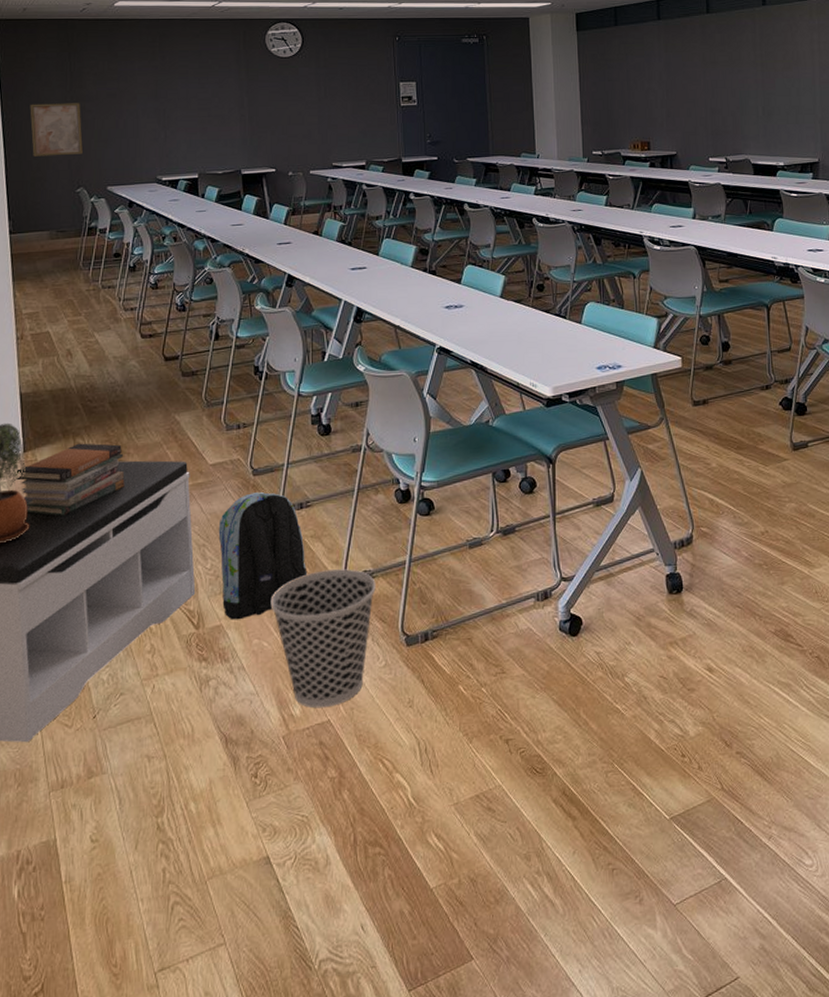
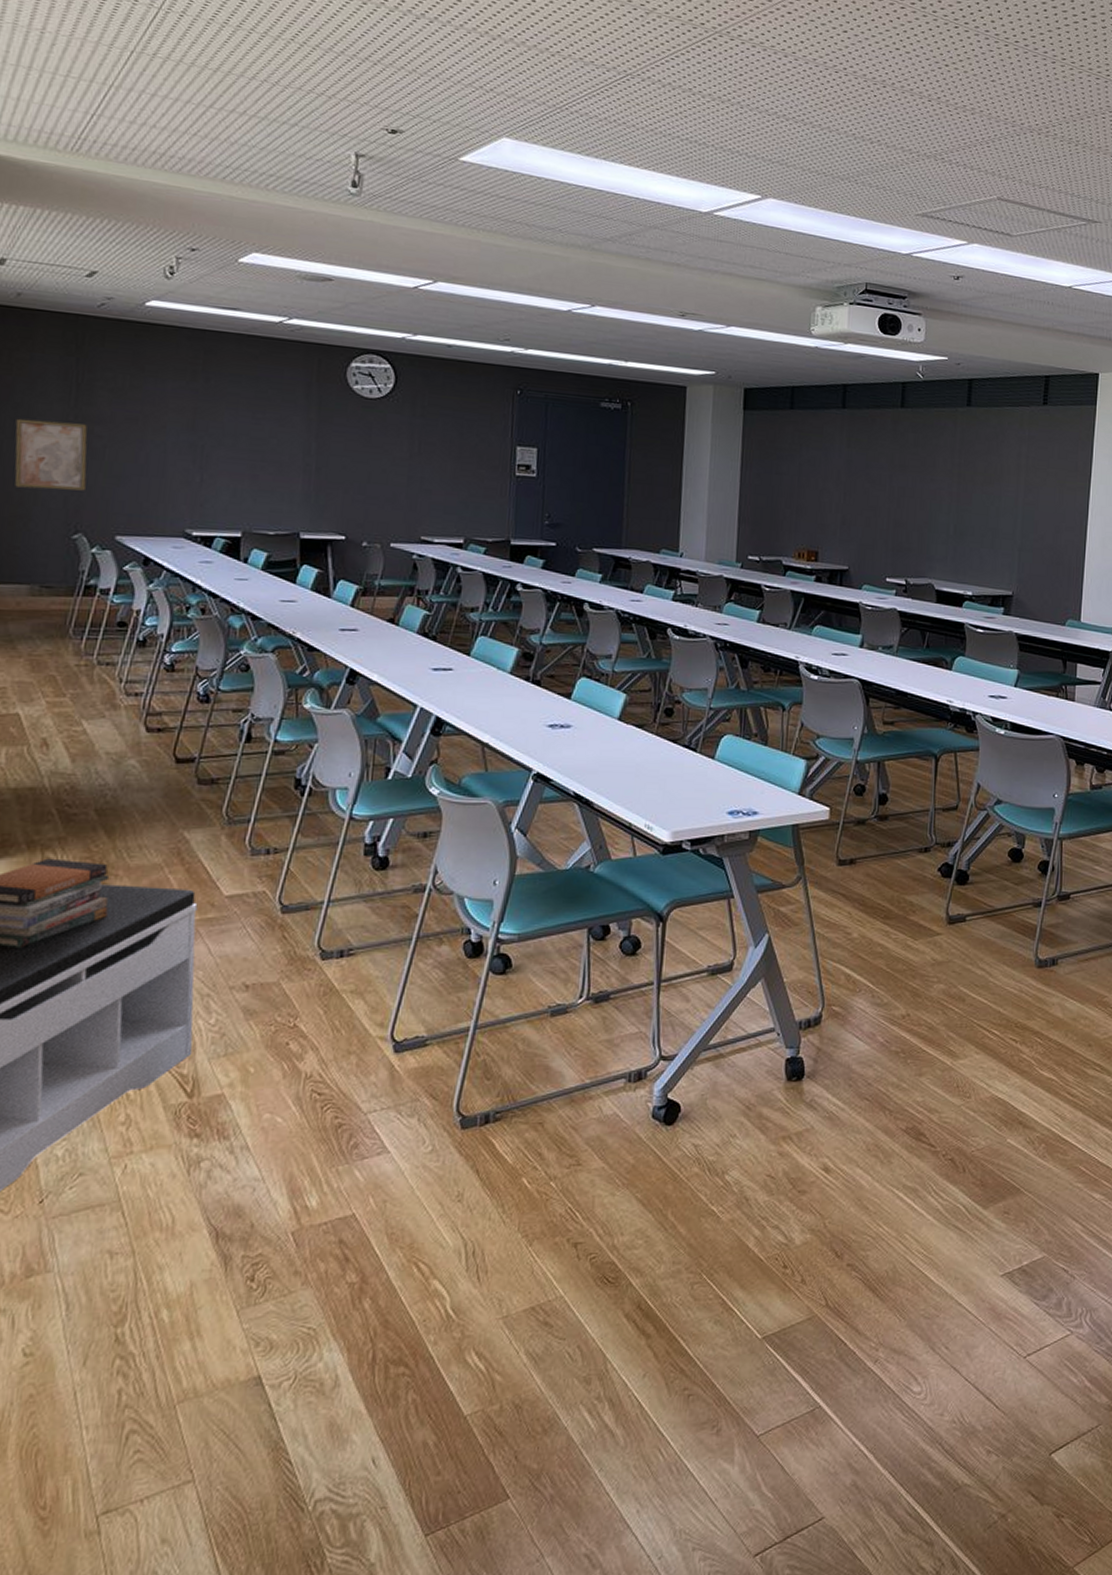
backpack: present [218,492,308,620] -> none [227,934,343,1089]
wastebasket: present [270,569,376,708] -> none [290,1033,429,1200]

